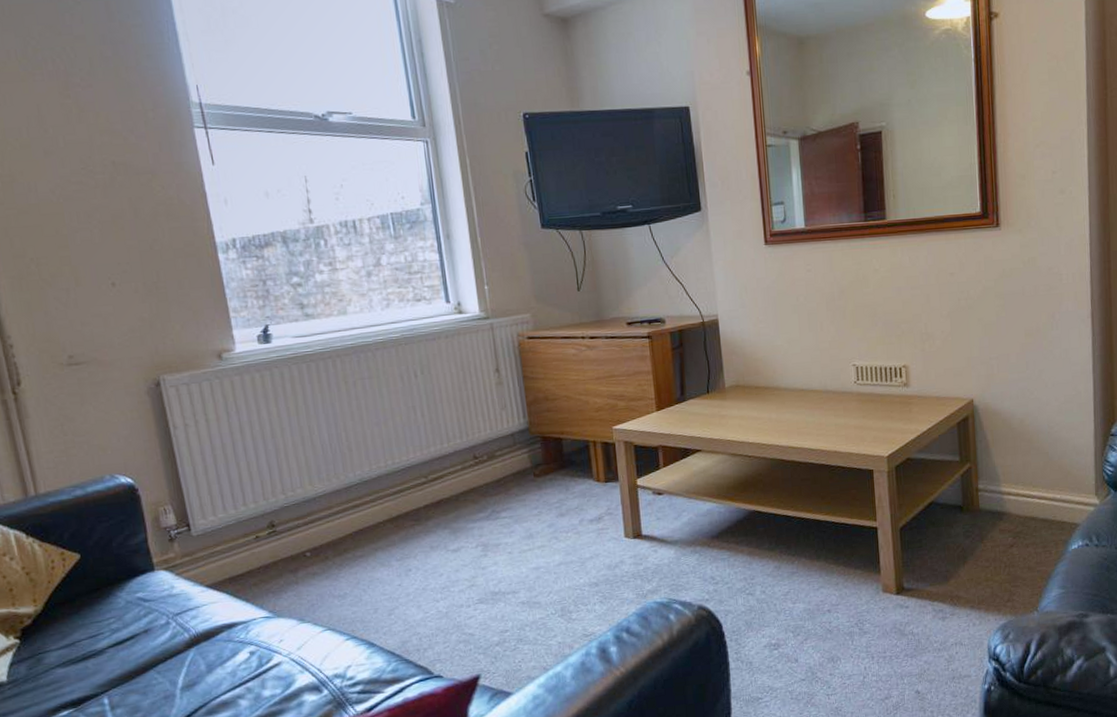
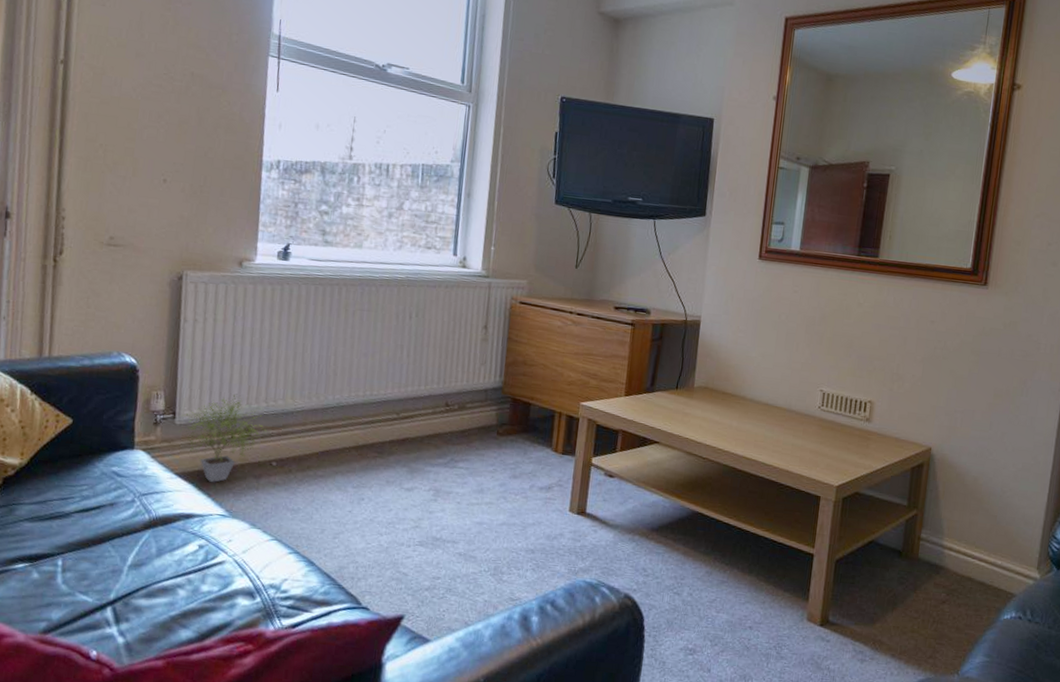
potted plant: none [197,492,292,587] -> present [180,394,267,482]

